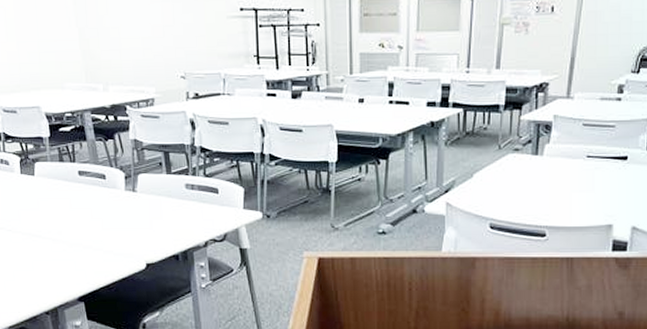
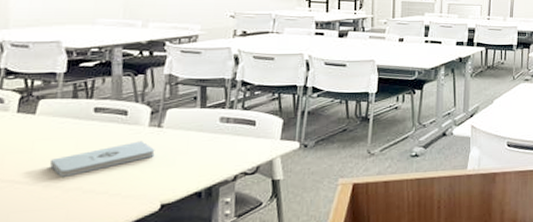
notepad: none [54,204,134,233] -> present [50,141,155,177]

